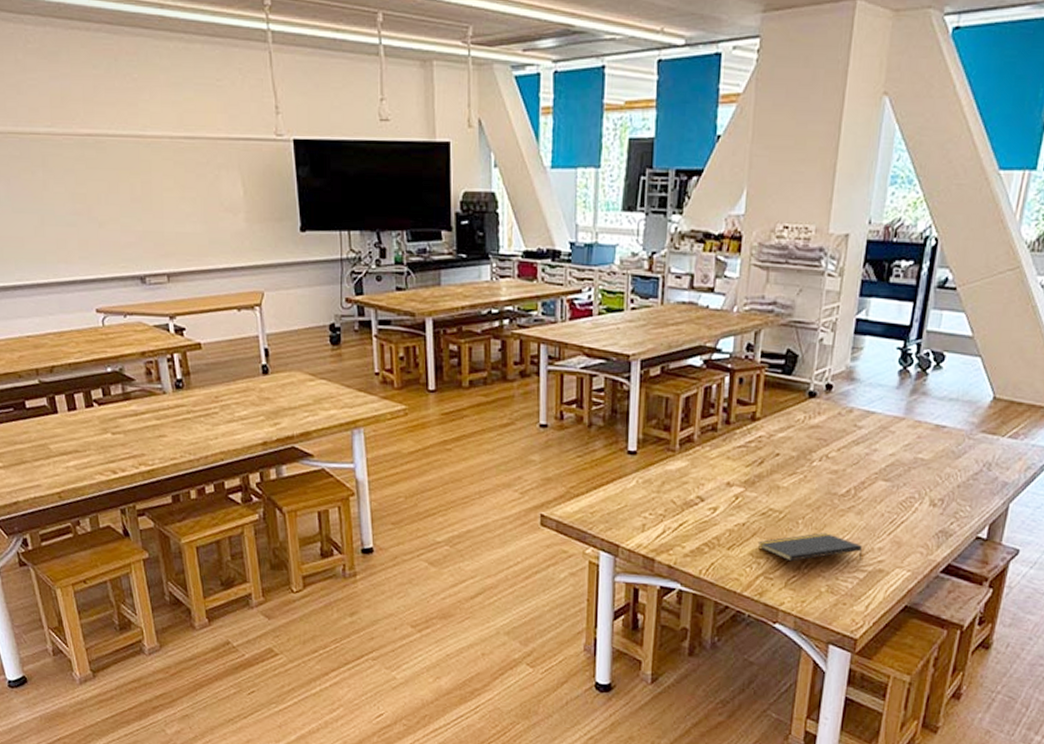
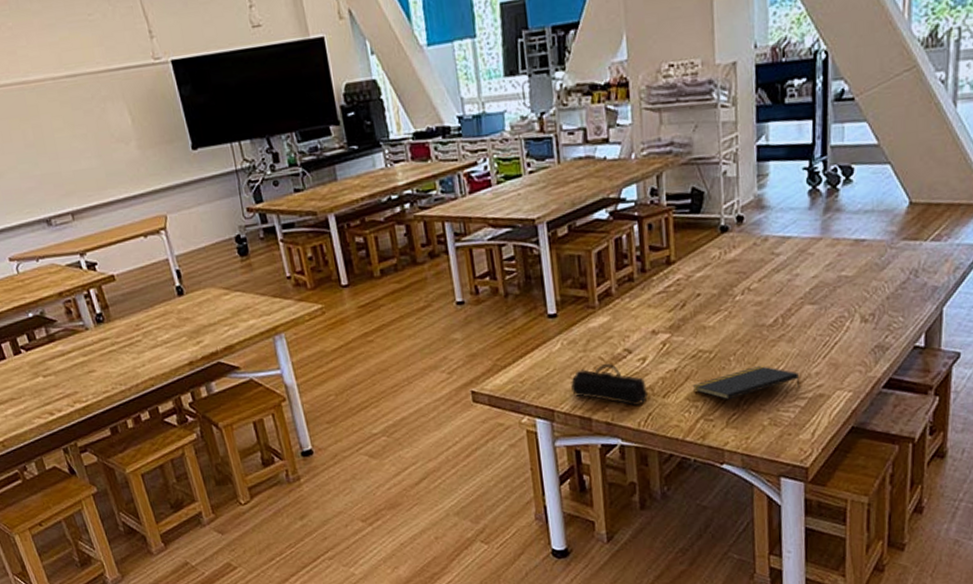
pencil case: none [639,507,714,553] -> present [571,363,649,406]

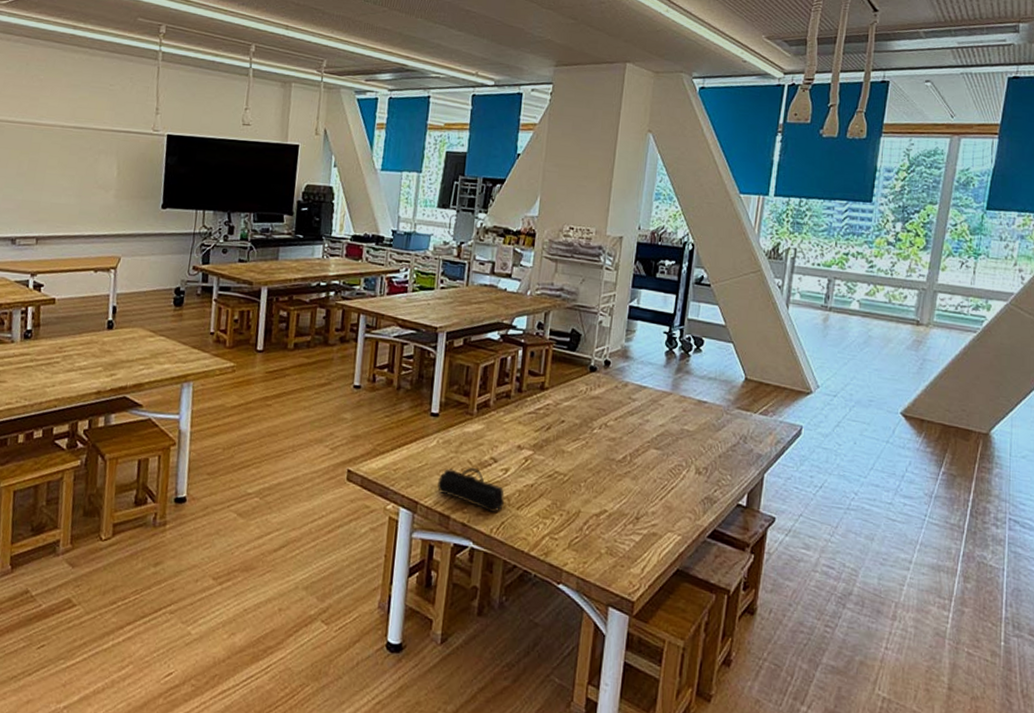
notepad: present [692,366,801,400] -> none [544,496,638,524]

